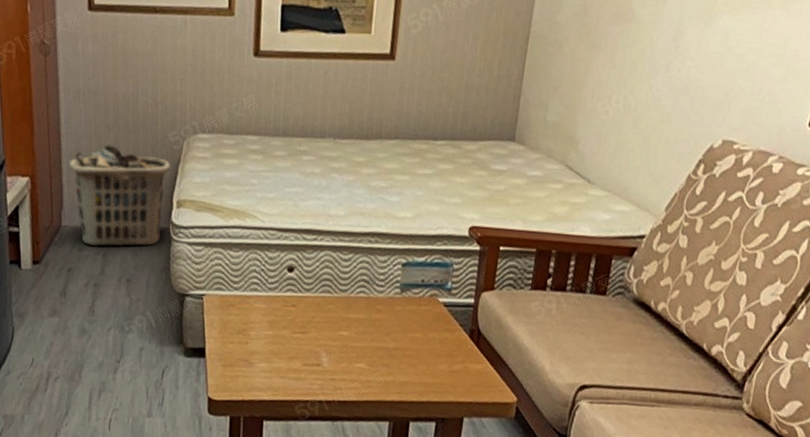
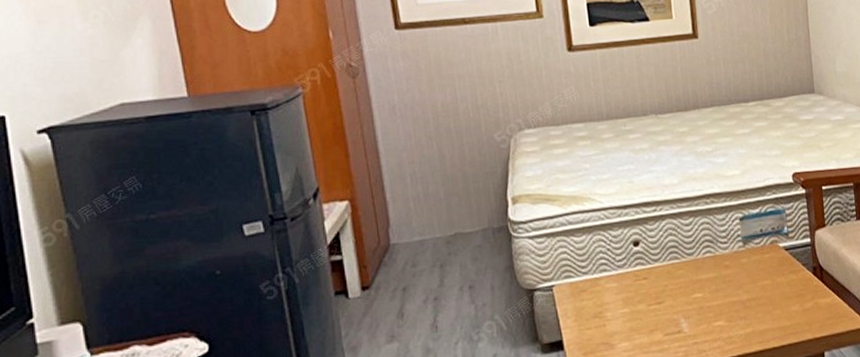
clothes hamper: present [68,144,171,247] -> none [391,154,501,259]

